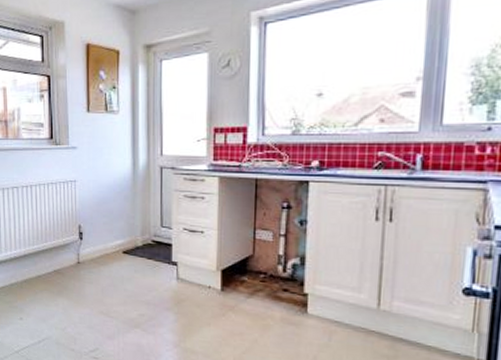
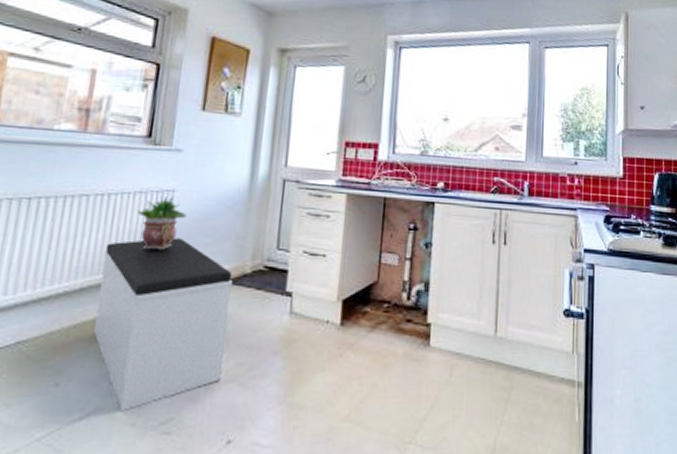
bench: none [35,218,129,341] -> present [94,238,233,412]
potted plant: none [53,186,87,228] -> present [138,196,187,251]

